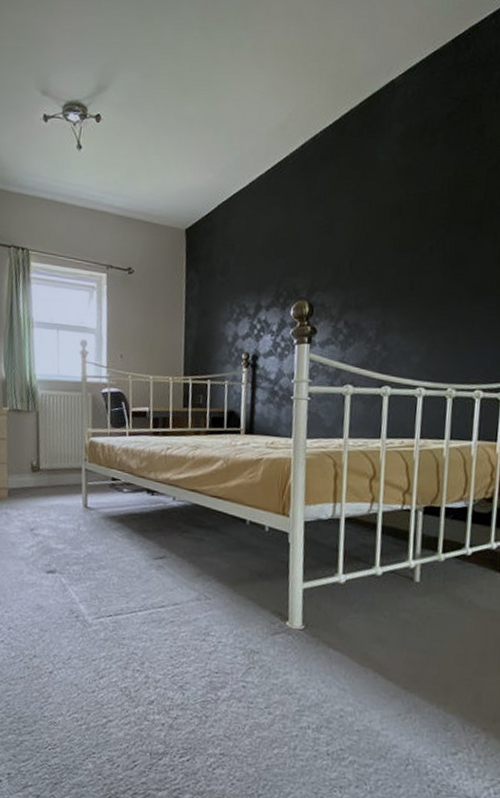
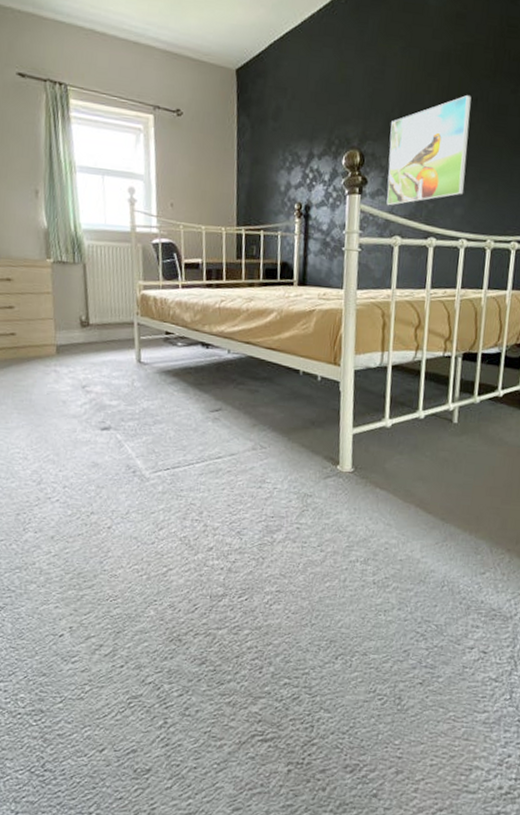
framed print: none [337,244,426,355] -> present [386,95,472,206]

